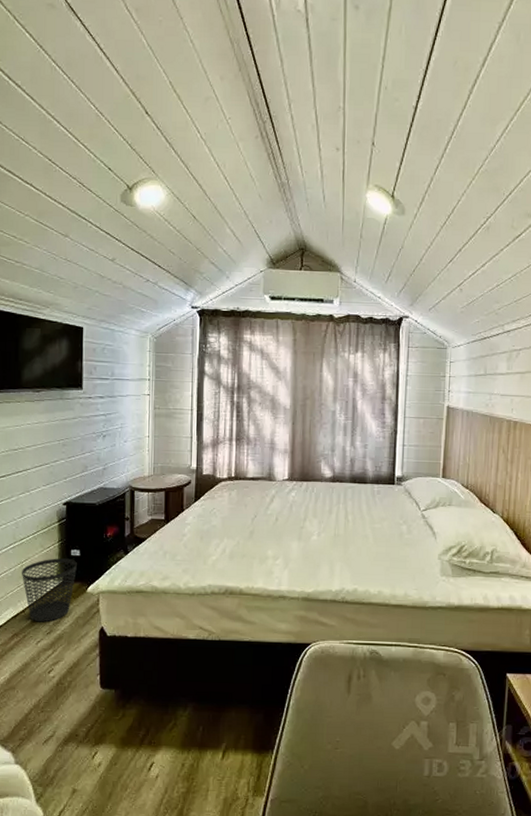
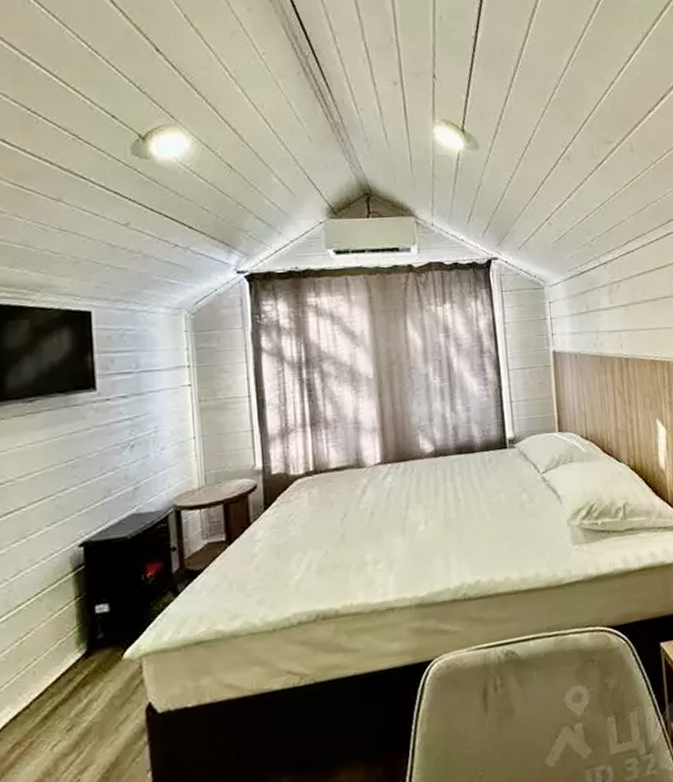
wastebasket: present [21,558,77,622] -> none [20,618,106,718]

